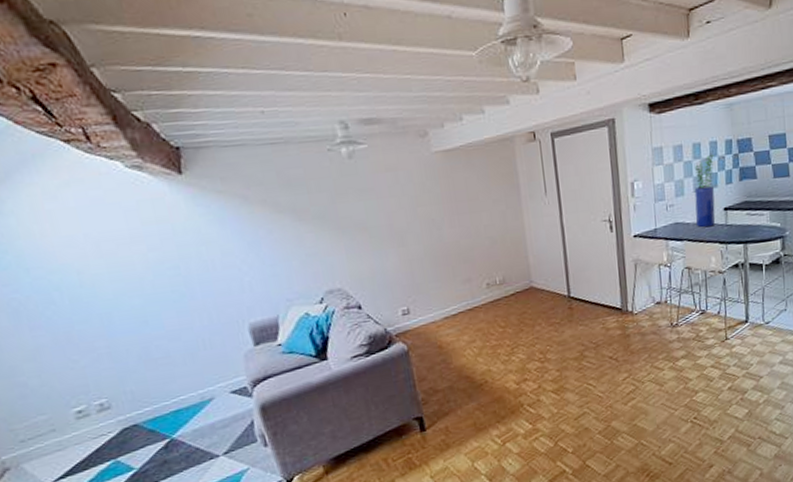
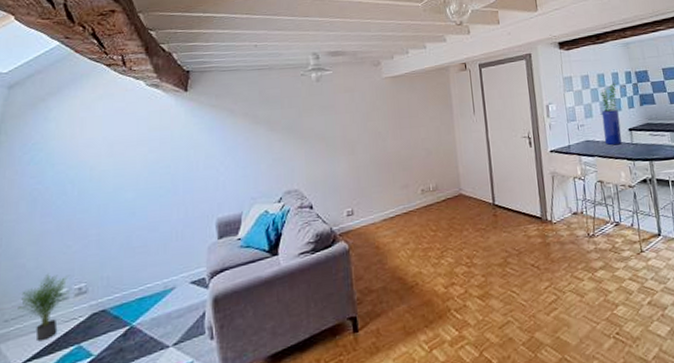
potted plant: none [32,391,90,459] -> present [18,274,70,342]

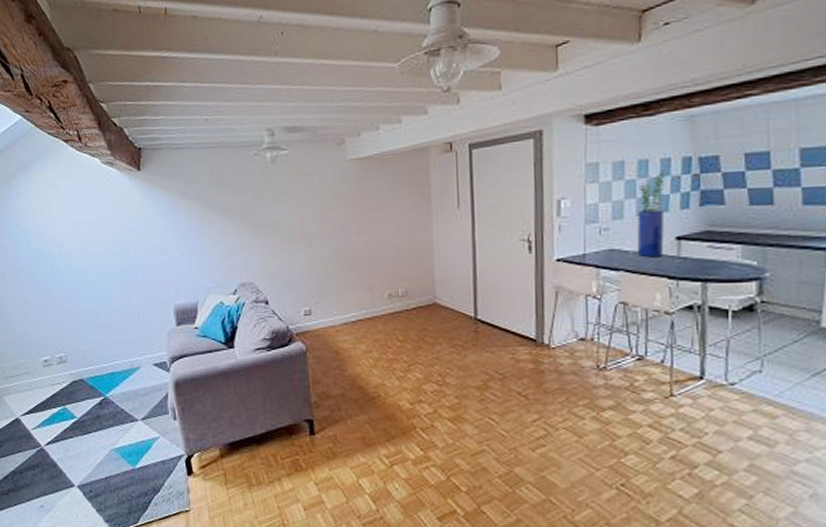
potted plant: present [18,274,70,342] -> none [14,341,53,399]

